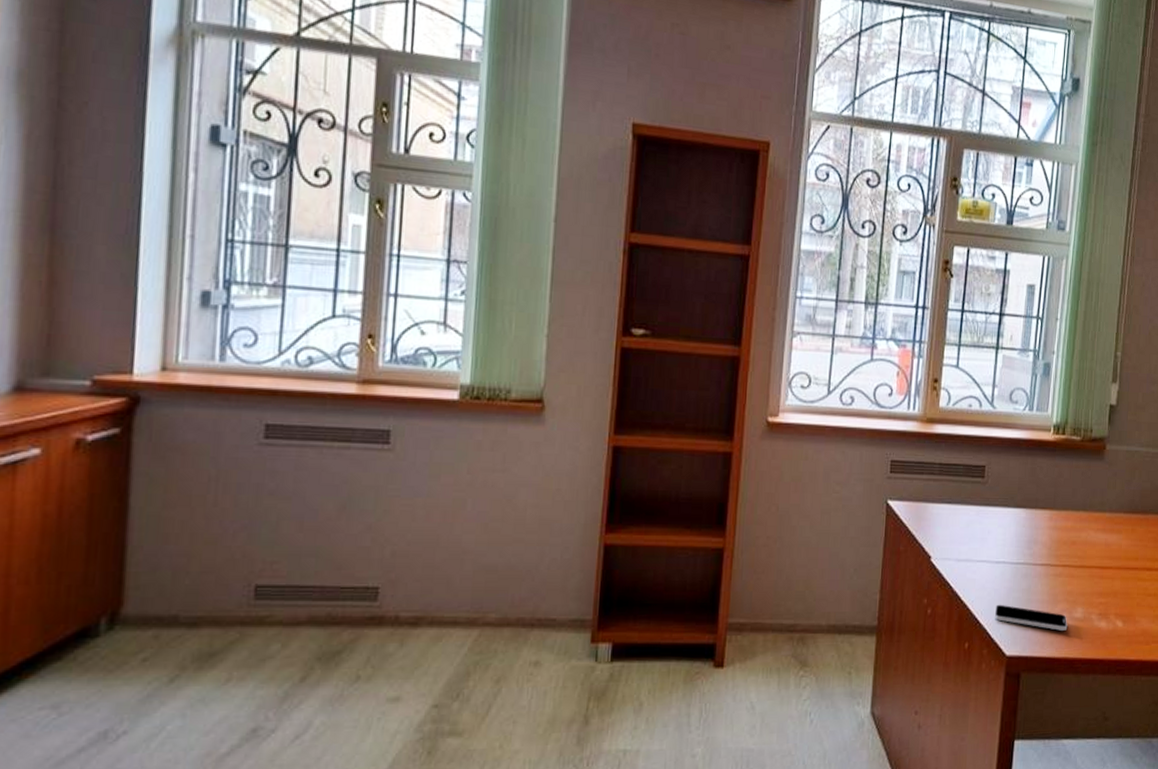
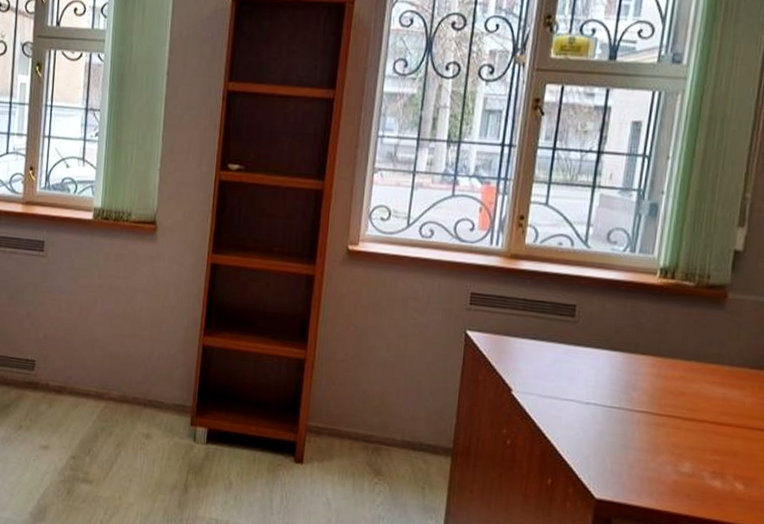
smartphone: present [994,604,1068,631] -> none [582,445,672,484]

